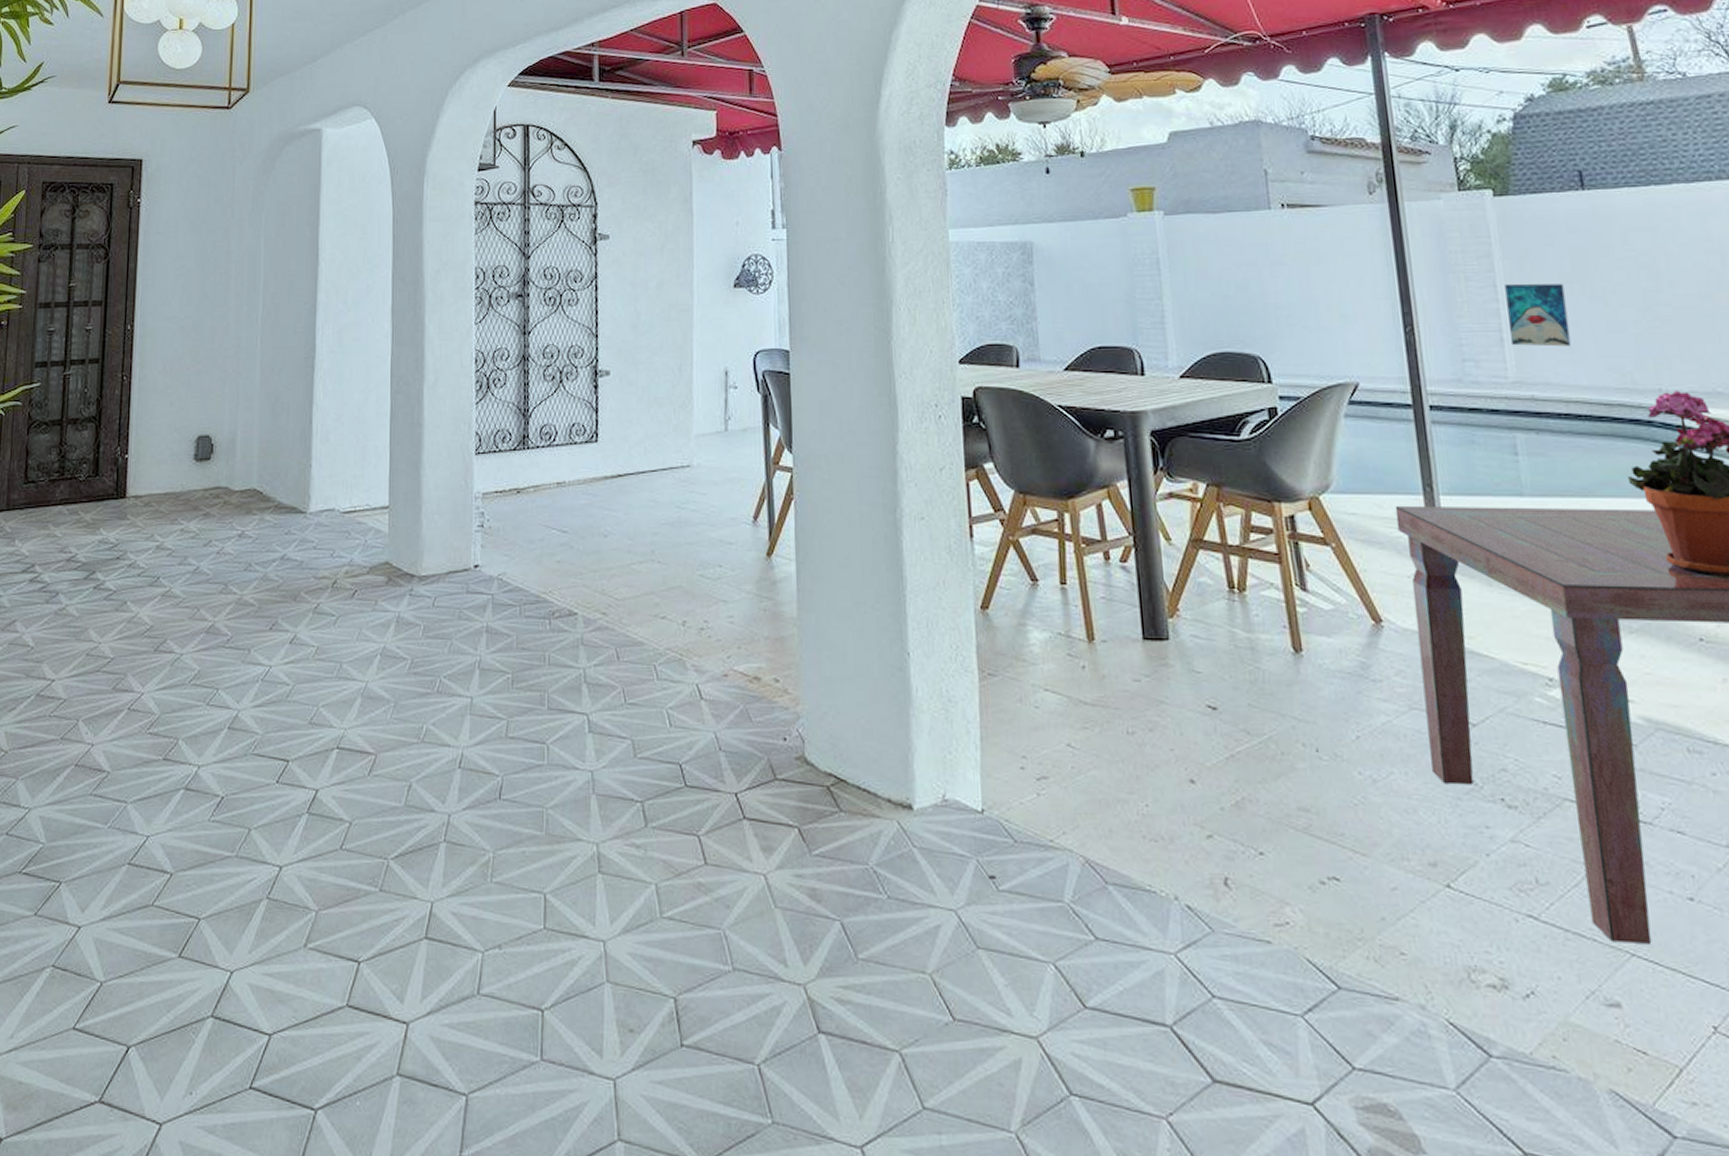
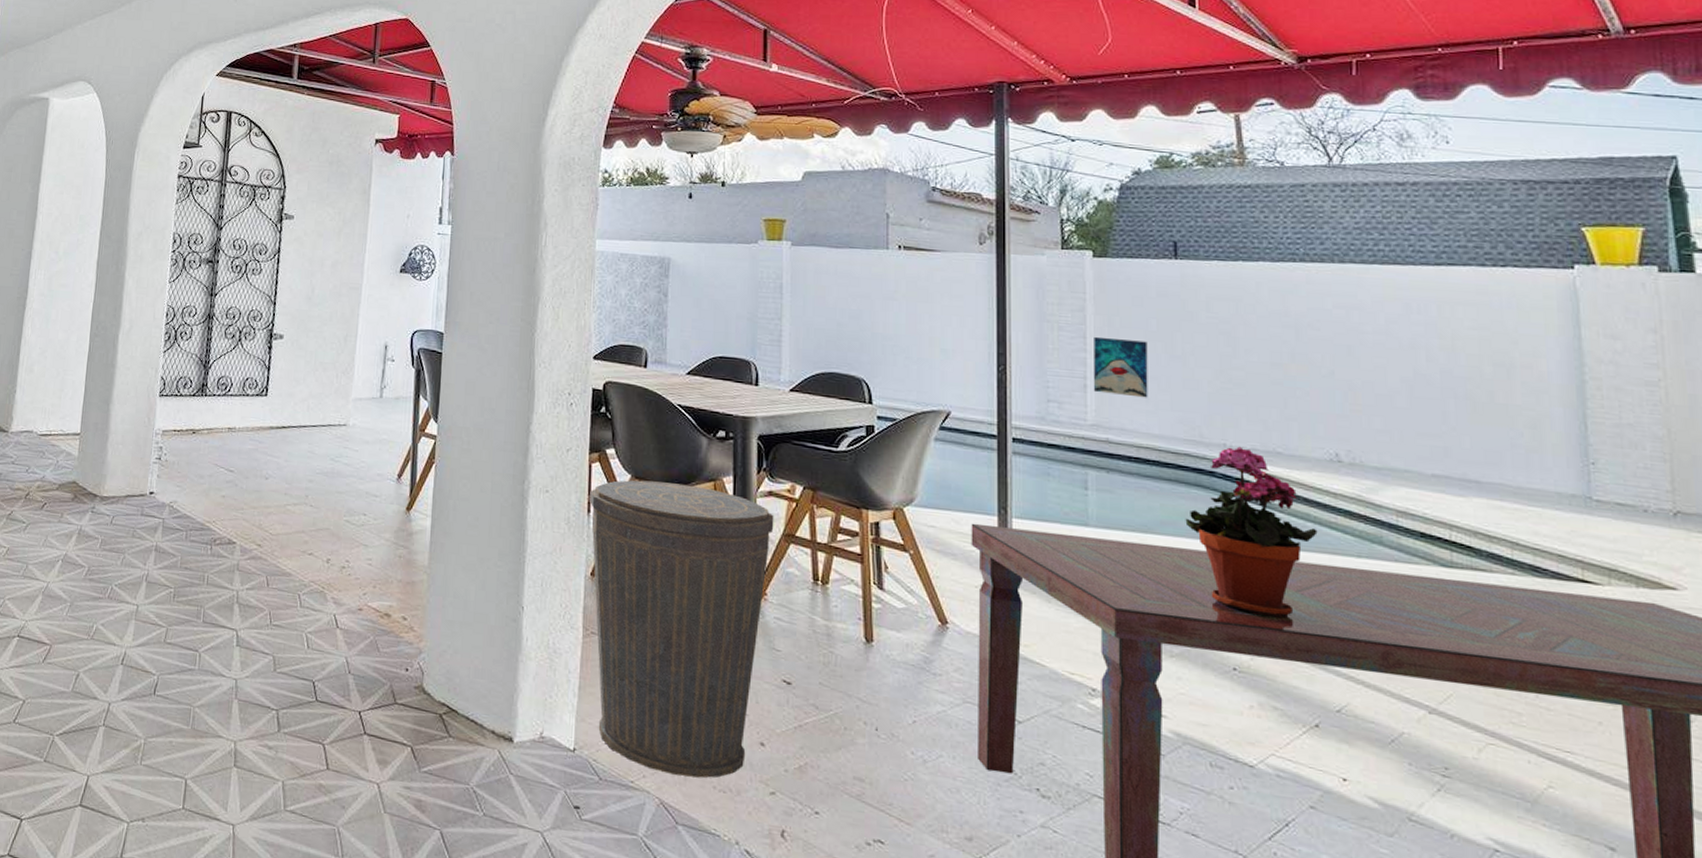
trash can: none [970,495,1179,828] -> present [589,480,774,778]

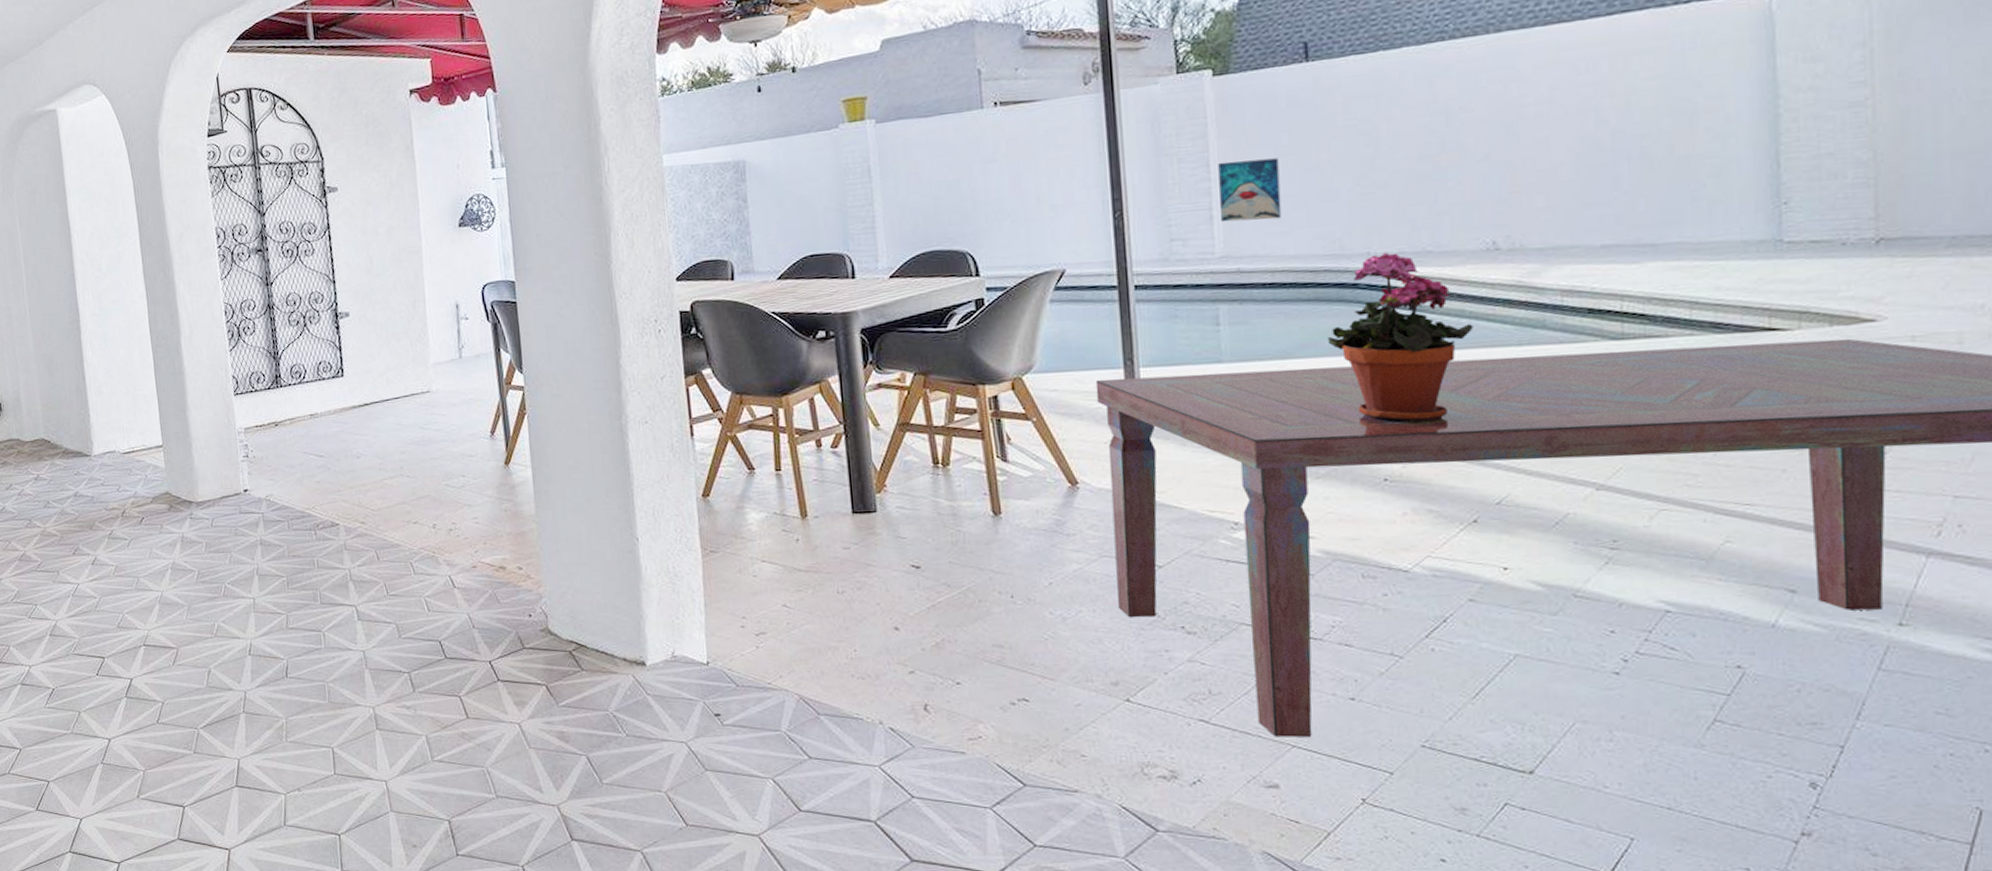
trash can: present [589,480,774,778] -> none [690,391,887,670]

